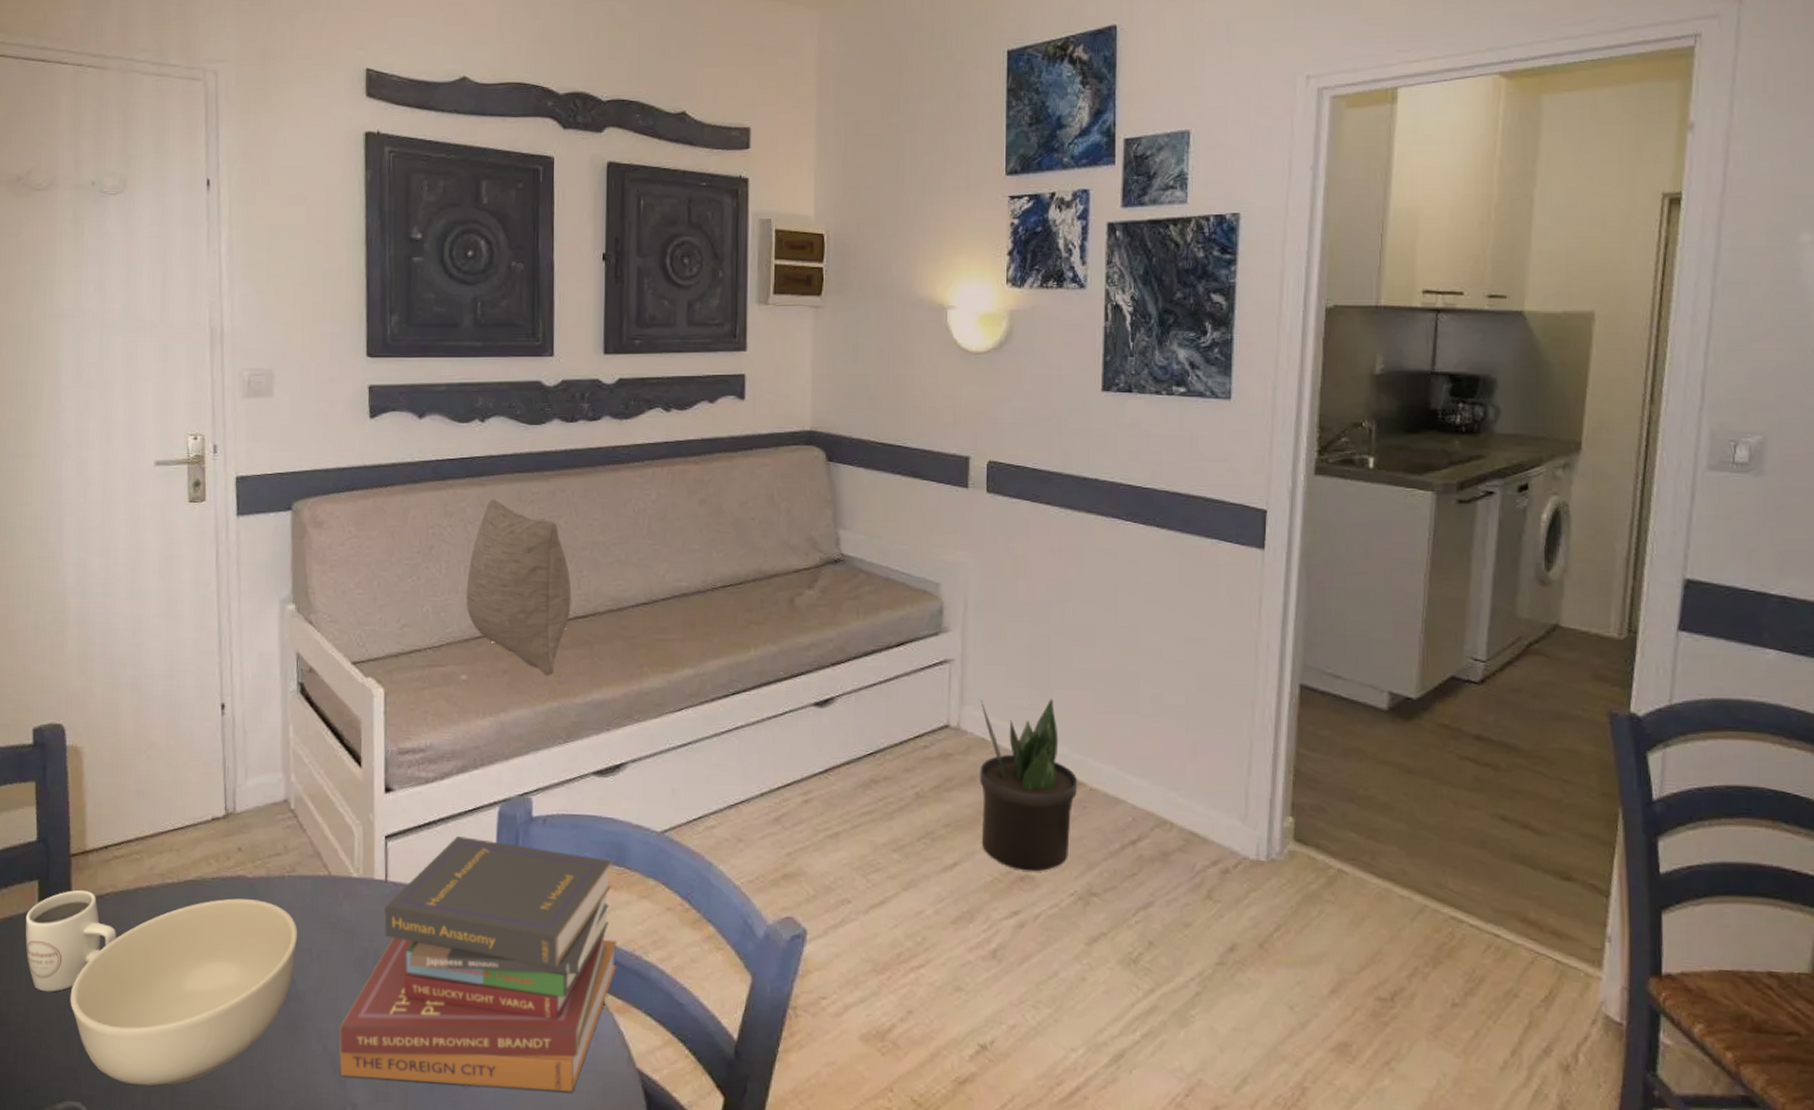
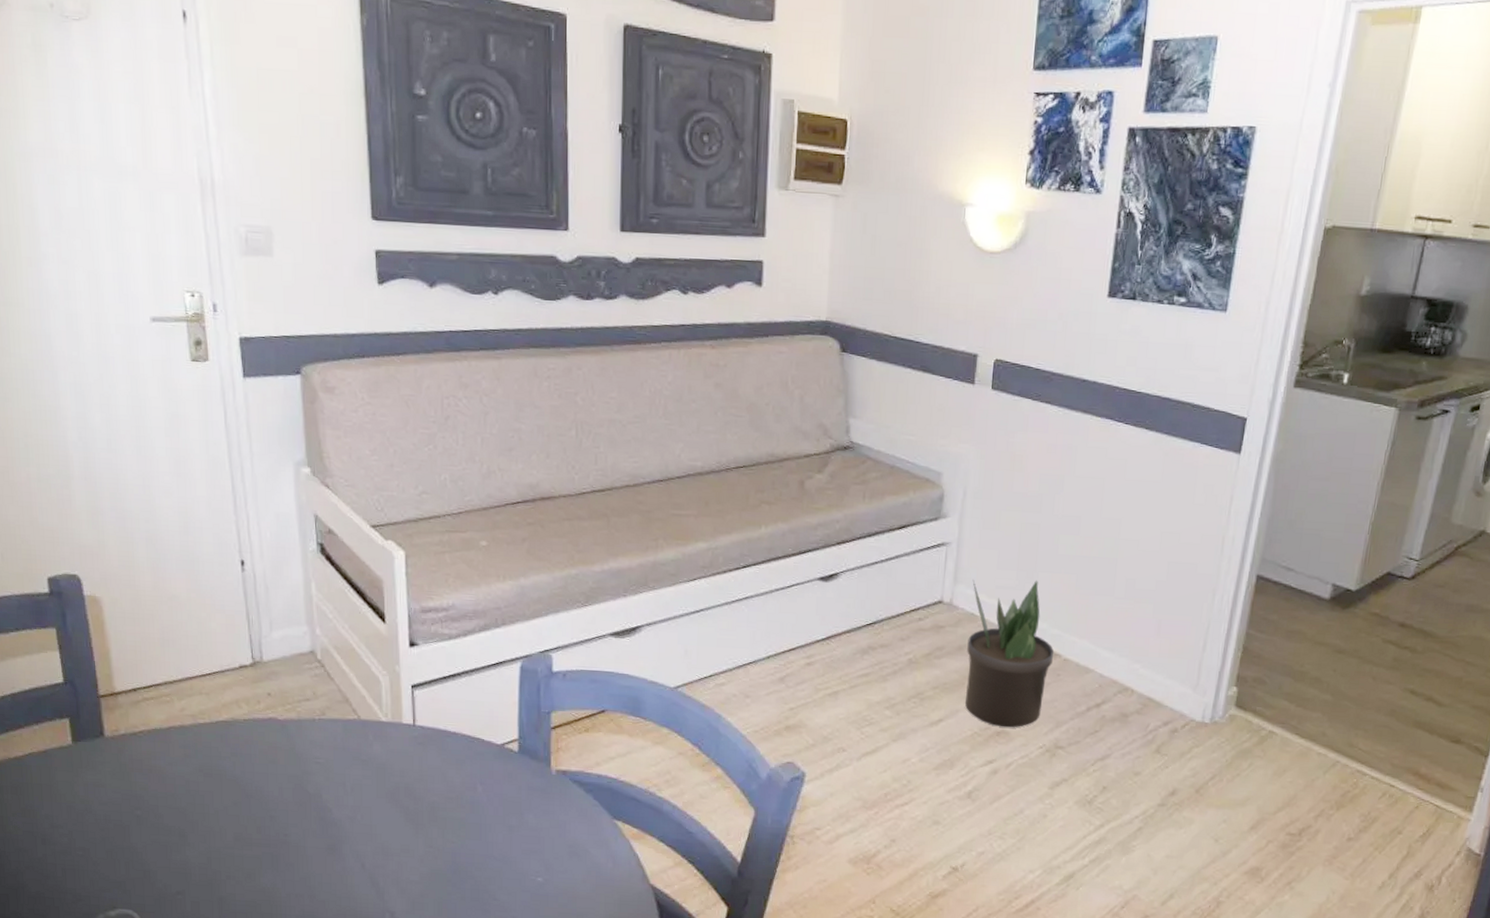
mug: present [25,890,117,992] -> none [59,728,153,817]
bowl: present [70,898,298,1086] -> none [112,737,332,897]
books: present [339,836,617,1092] -> none [375,687,633,903]
pillow: present [466,499,571,676] -> none [483,373,589,545]

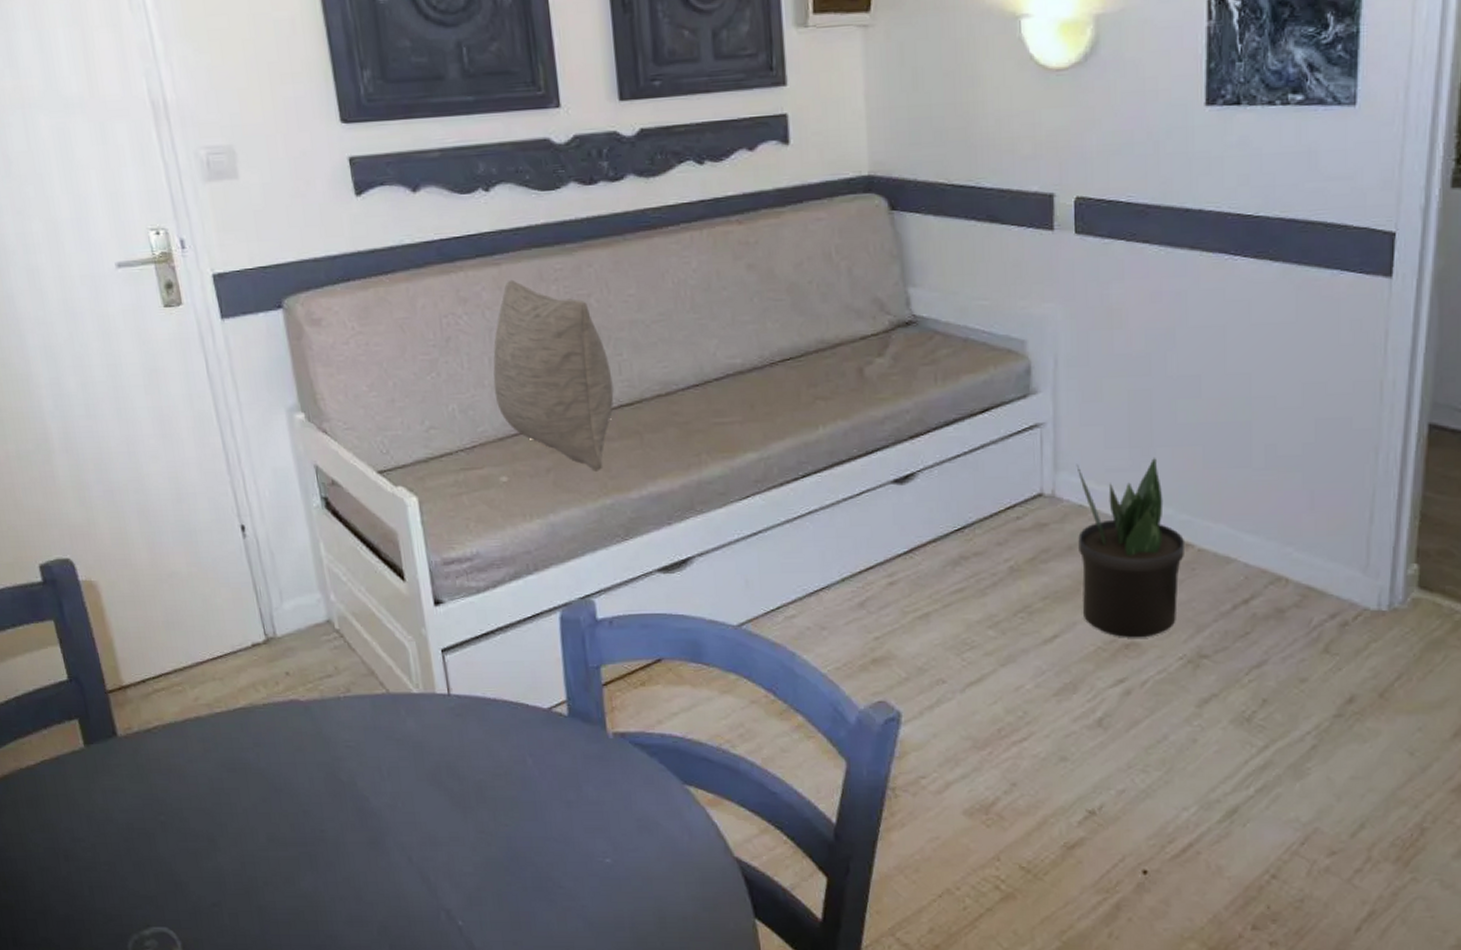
pillow: none [483,373,589,545] -> present [493,279,614,472]

